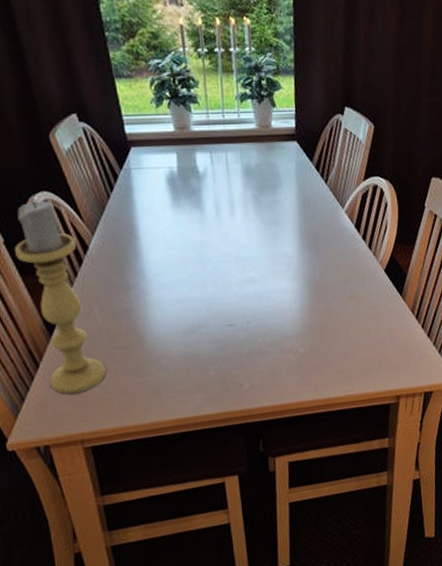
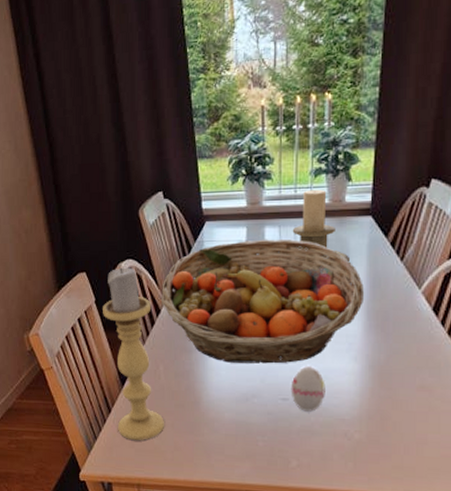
fruit basket: none [87,164,296,296] -> present [161,239,364,364]
candle holder: none [223,114,282,193] -> present [292,189,351,268]
decorative egg: none [236,289,270,334] -> present [291,366,325,412]

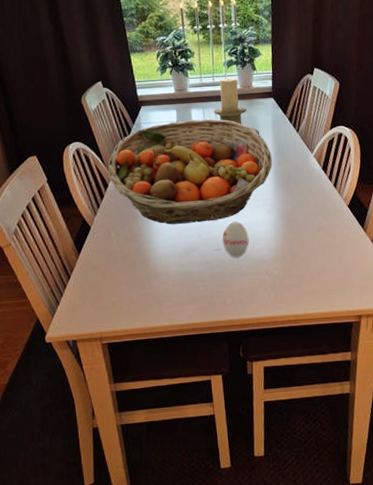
candle holder: present [103,267,164,441] -> none [55,149,119,301]

